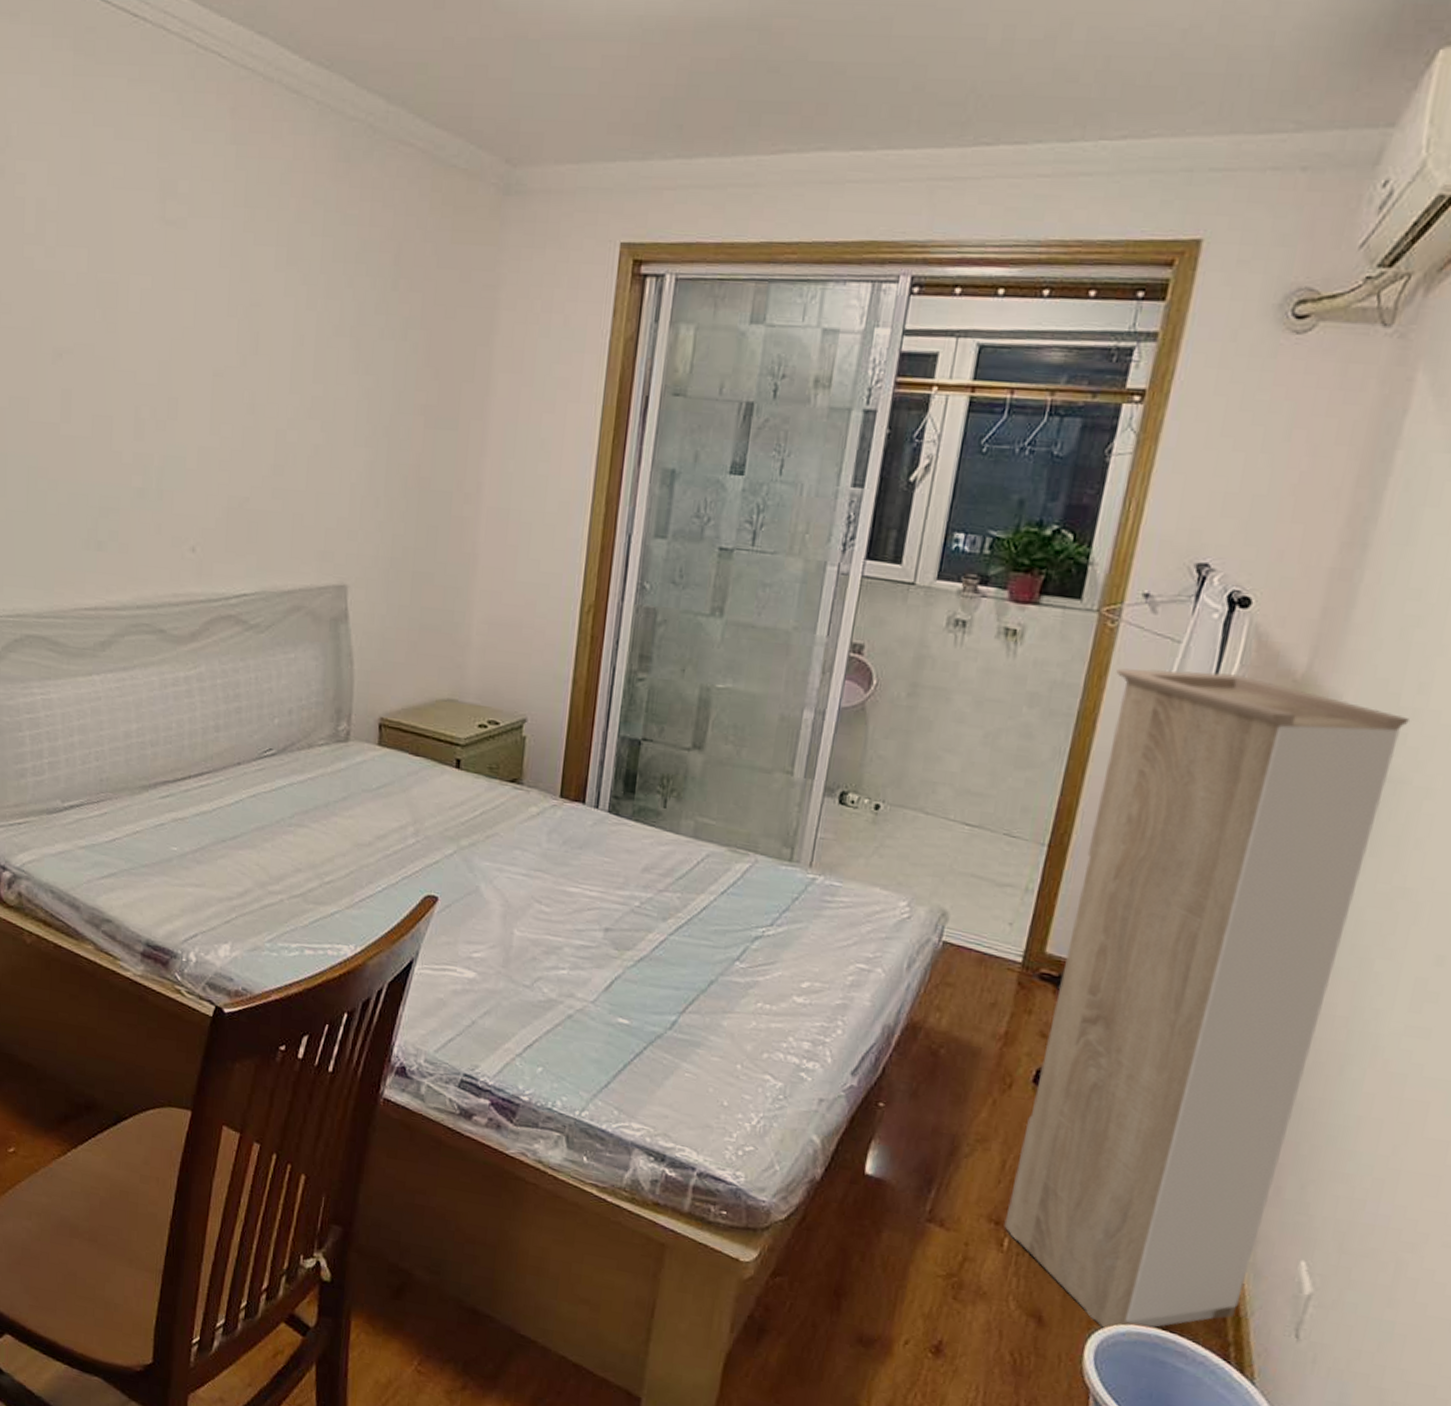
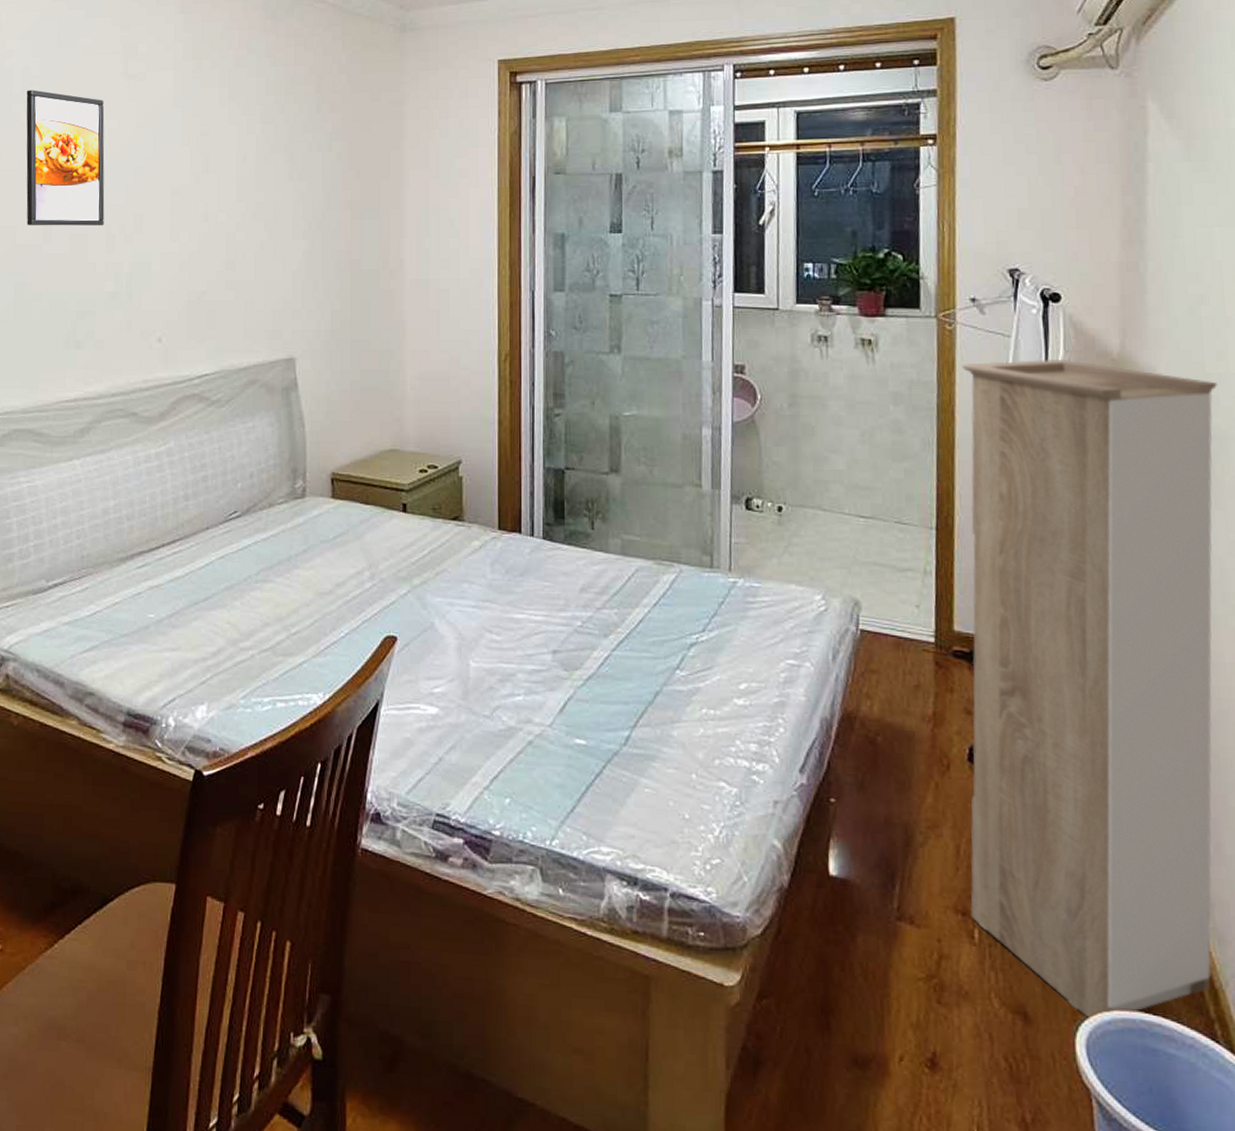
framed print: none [41,228,135,407] -> present [26,90,105,226]

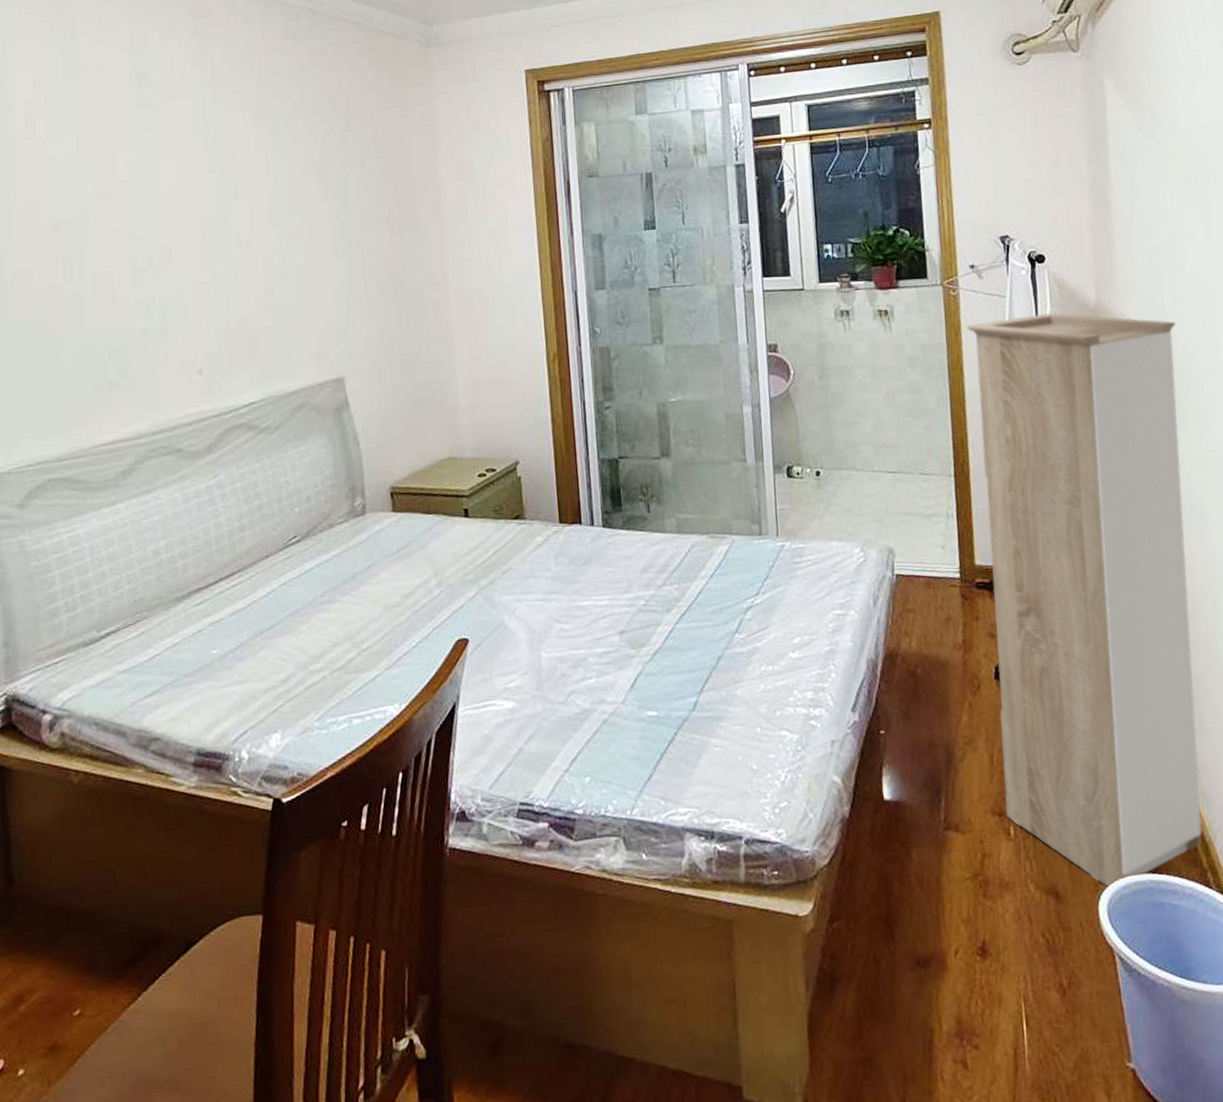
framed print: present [26,90,105,226] -> none [32,124,130,266]

